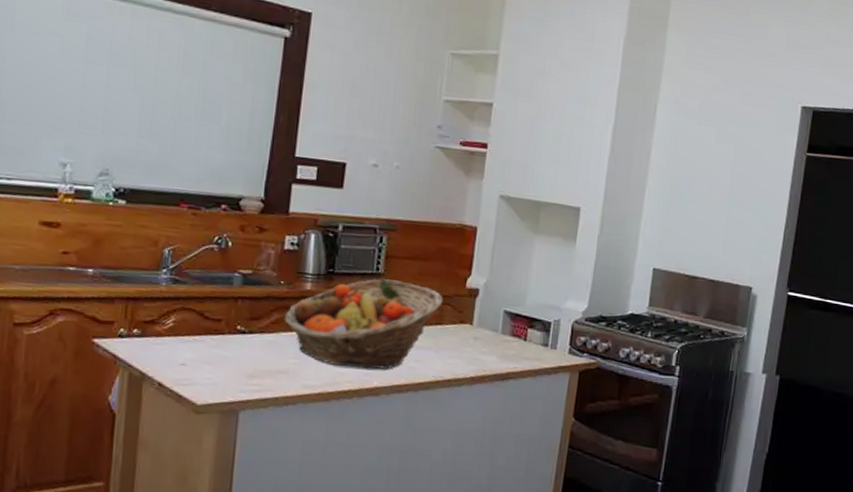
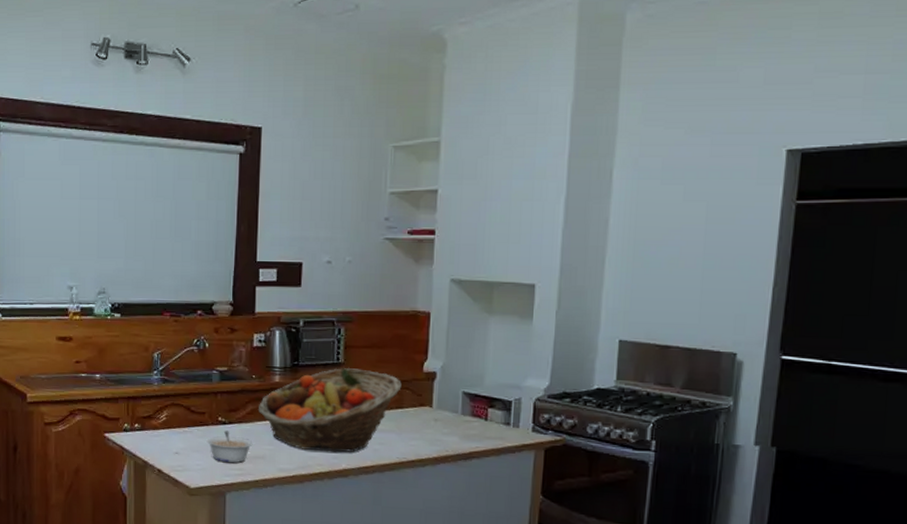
legume: none [220,341,276,377] -> present [206,430,253,463]

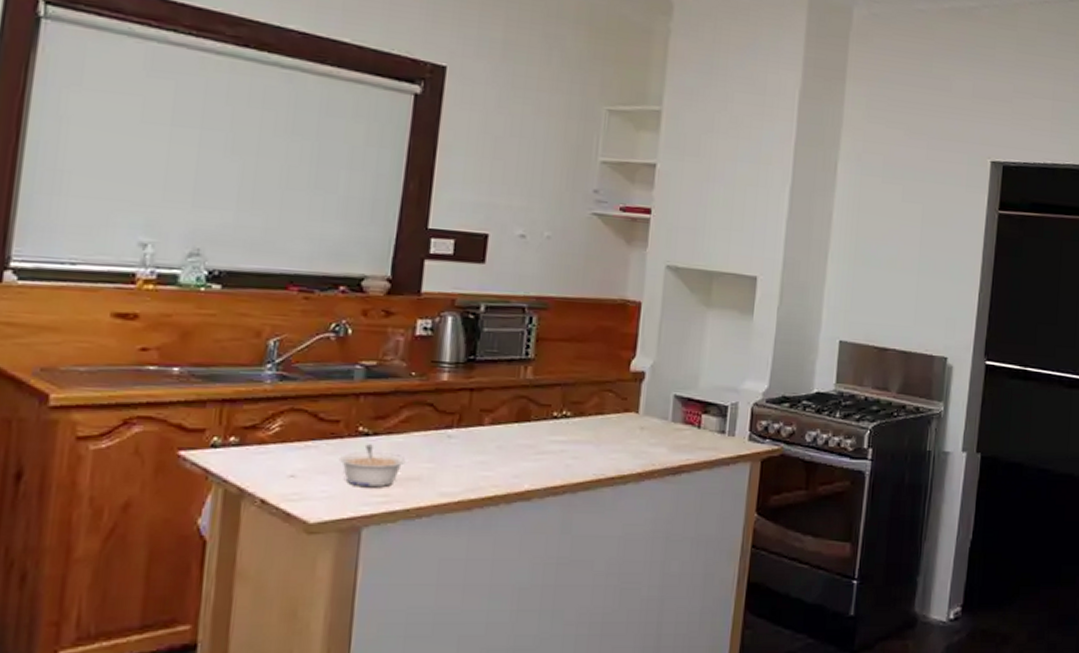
fruit basket: present [257,368,402,453] -> none [415,365,604,470]

